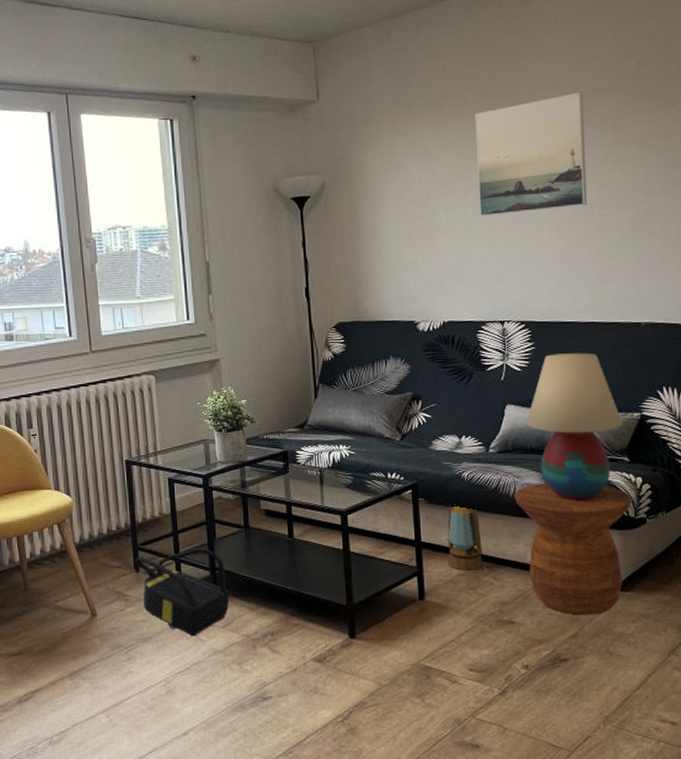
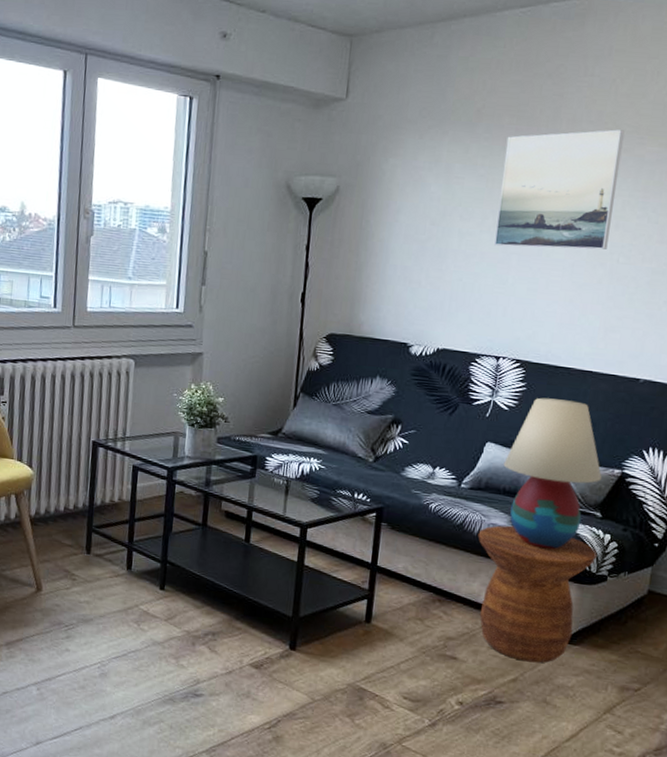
backpack: present [135,547,230,636] -> none [87,538,177,624]
lantern: present [448,504,484,571] -> none [400,533,439,602]

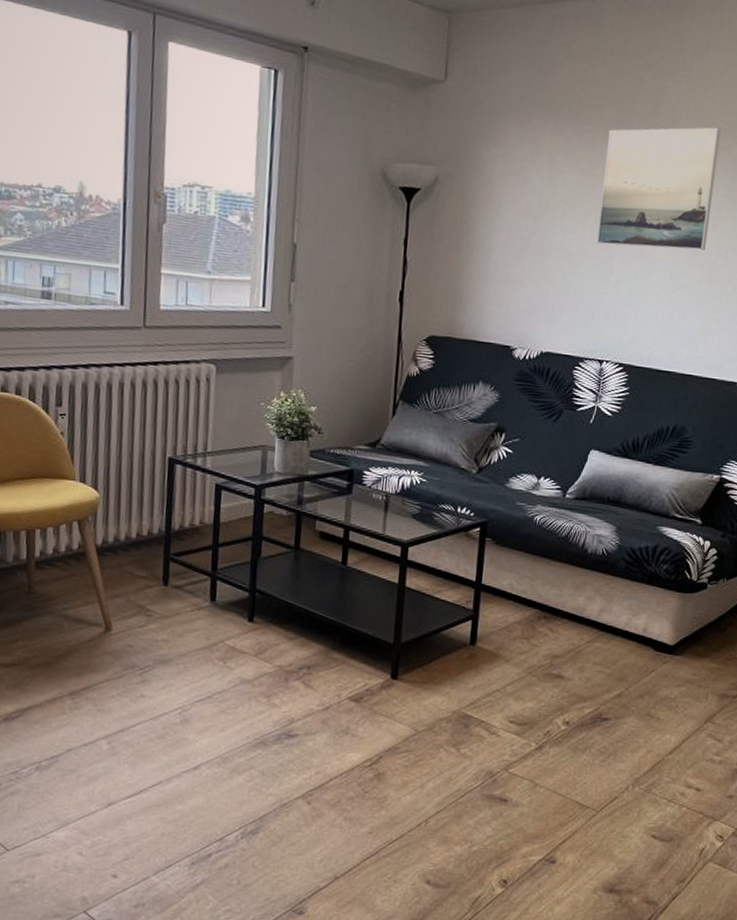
side table: present [478,525,597,663] -> none [583,535,698,676]
table lamp: present [503,397,603,550] -> none [607,402,702,559]

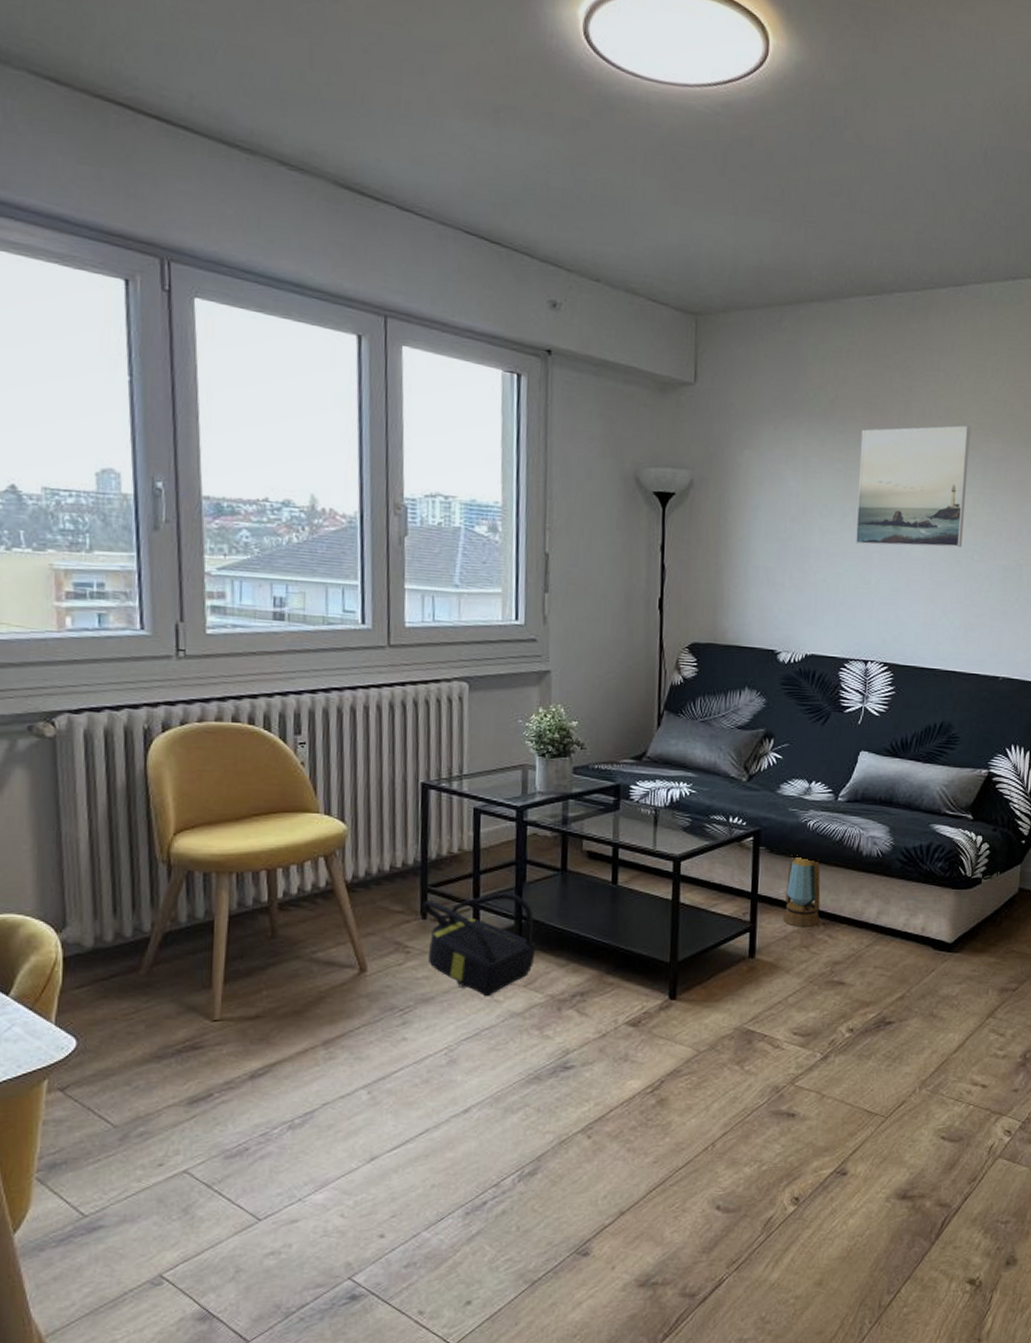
backpack: none [164,565,268,662] -> present [422,891,536,996]
lantern: none [505,547,545,620] -> present [783,855,821,927]

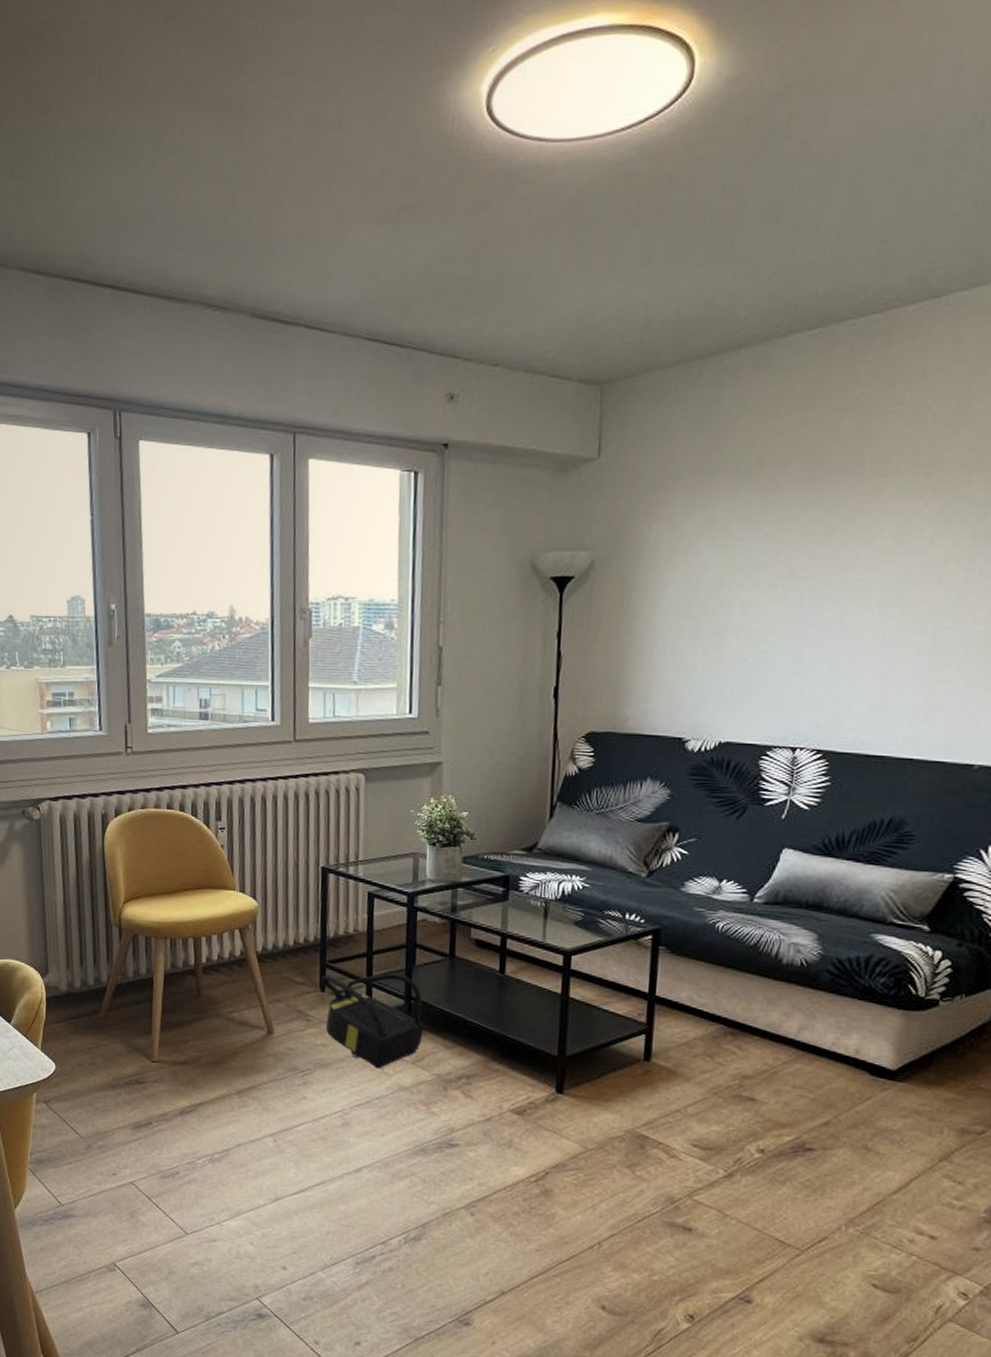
lantern: present [783,855,821,927] -> none [684,957,730,1036]
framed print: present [854,425,971,548] -> none [784,466,946,618]

